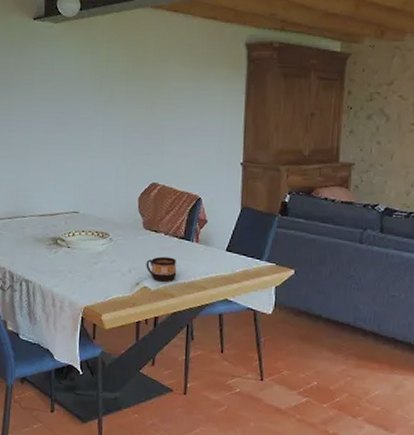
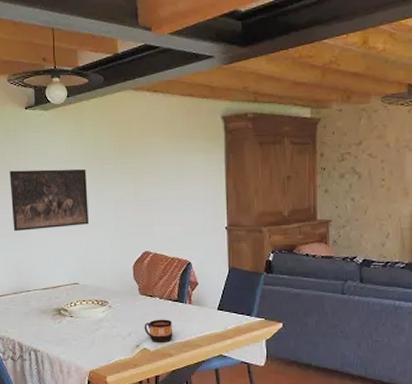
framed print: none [11,85,96,152] -> present [9,169,88,232]

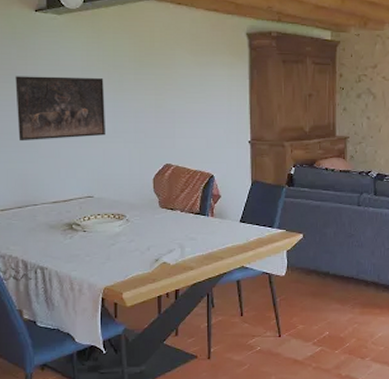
cup: present [144,319,173,342] -> none [164,232,195,256]

